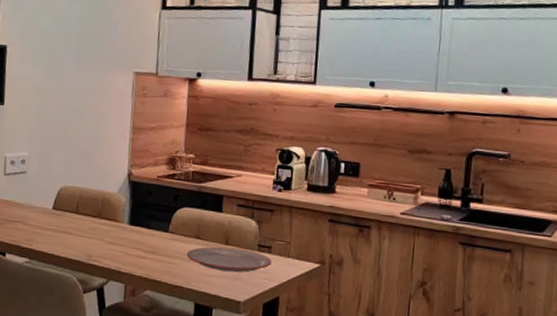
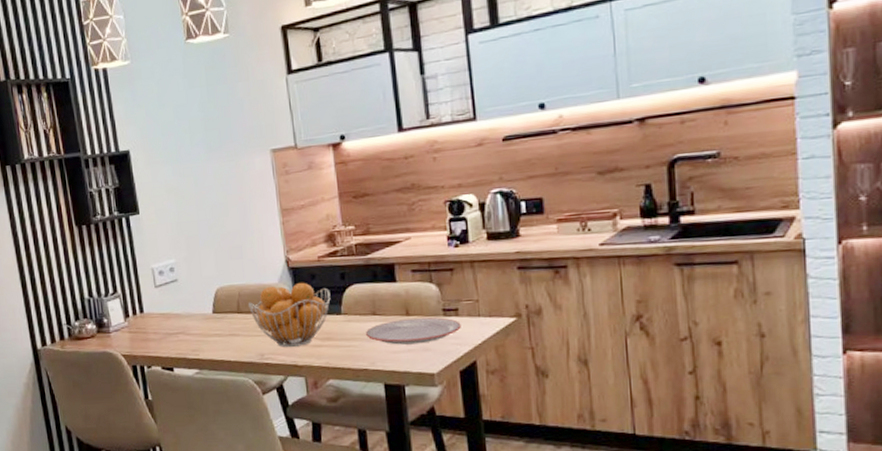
fruit basket: none [86,195,162,255] -> present [249,282,331,347]

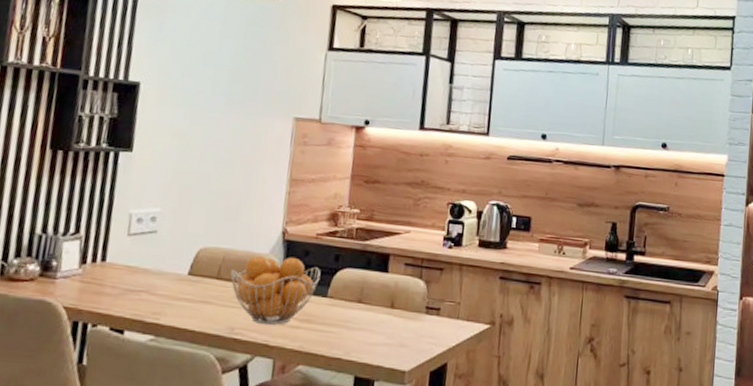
plate: present [365,317,461,345] -> none [346,311,440,339]

